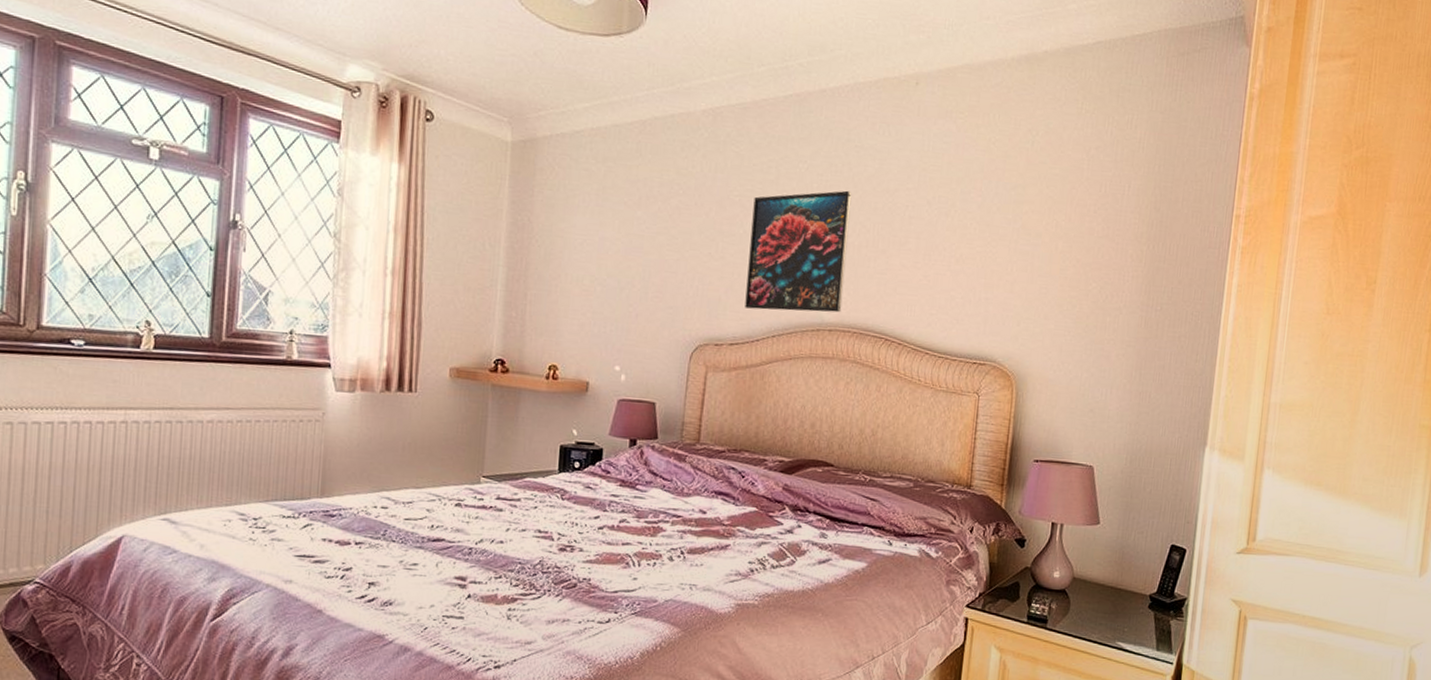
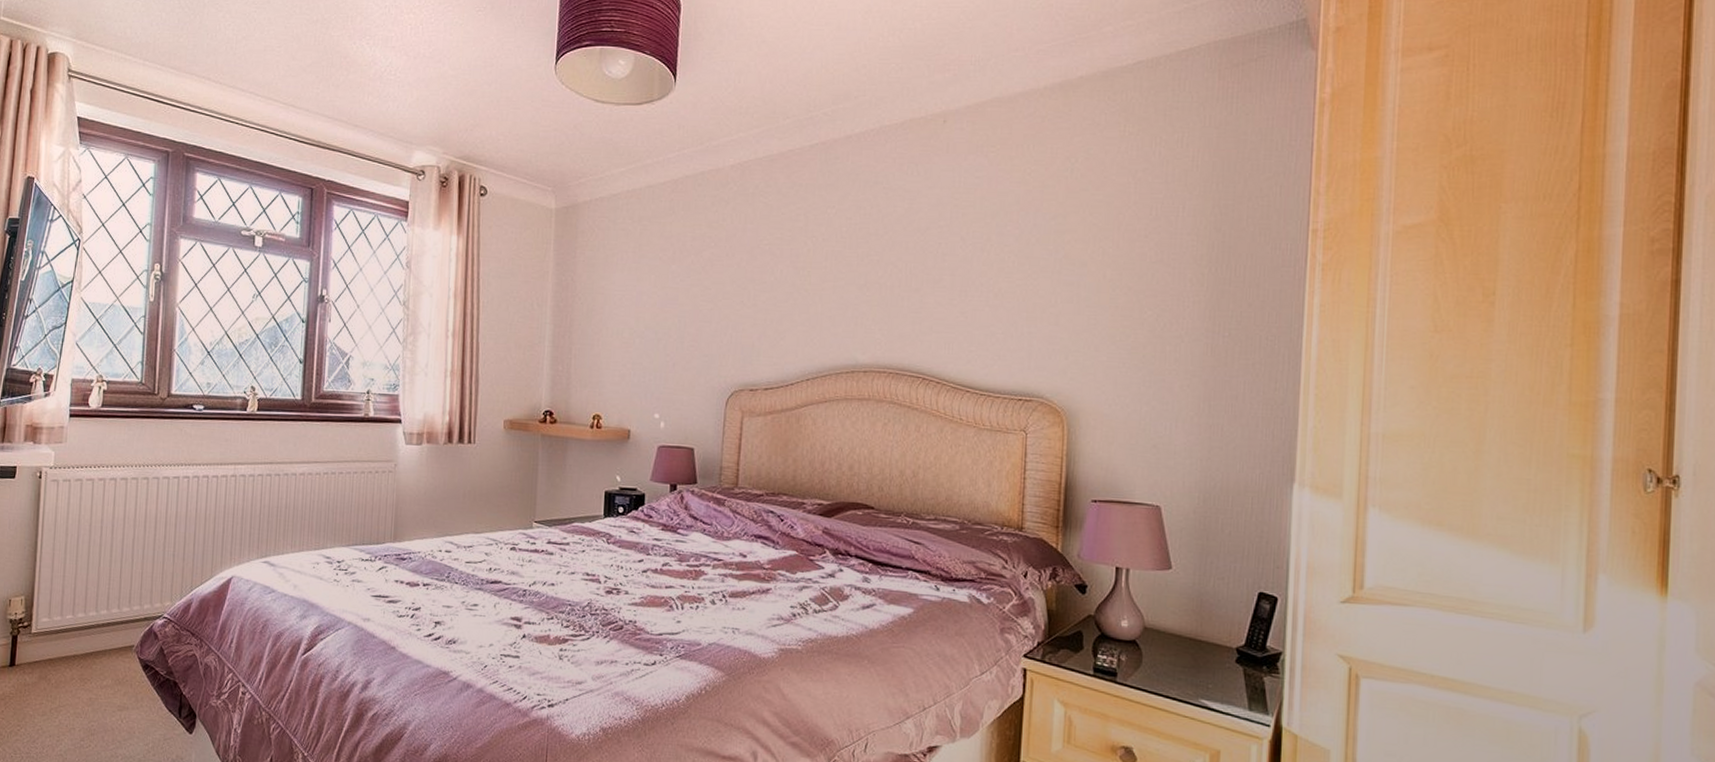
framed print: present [745,190,852,313] -> none [778,232,882,354]

